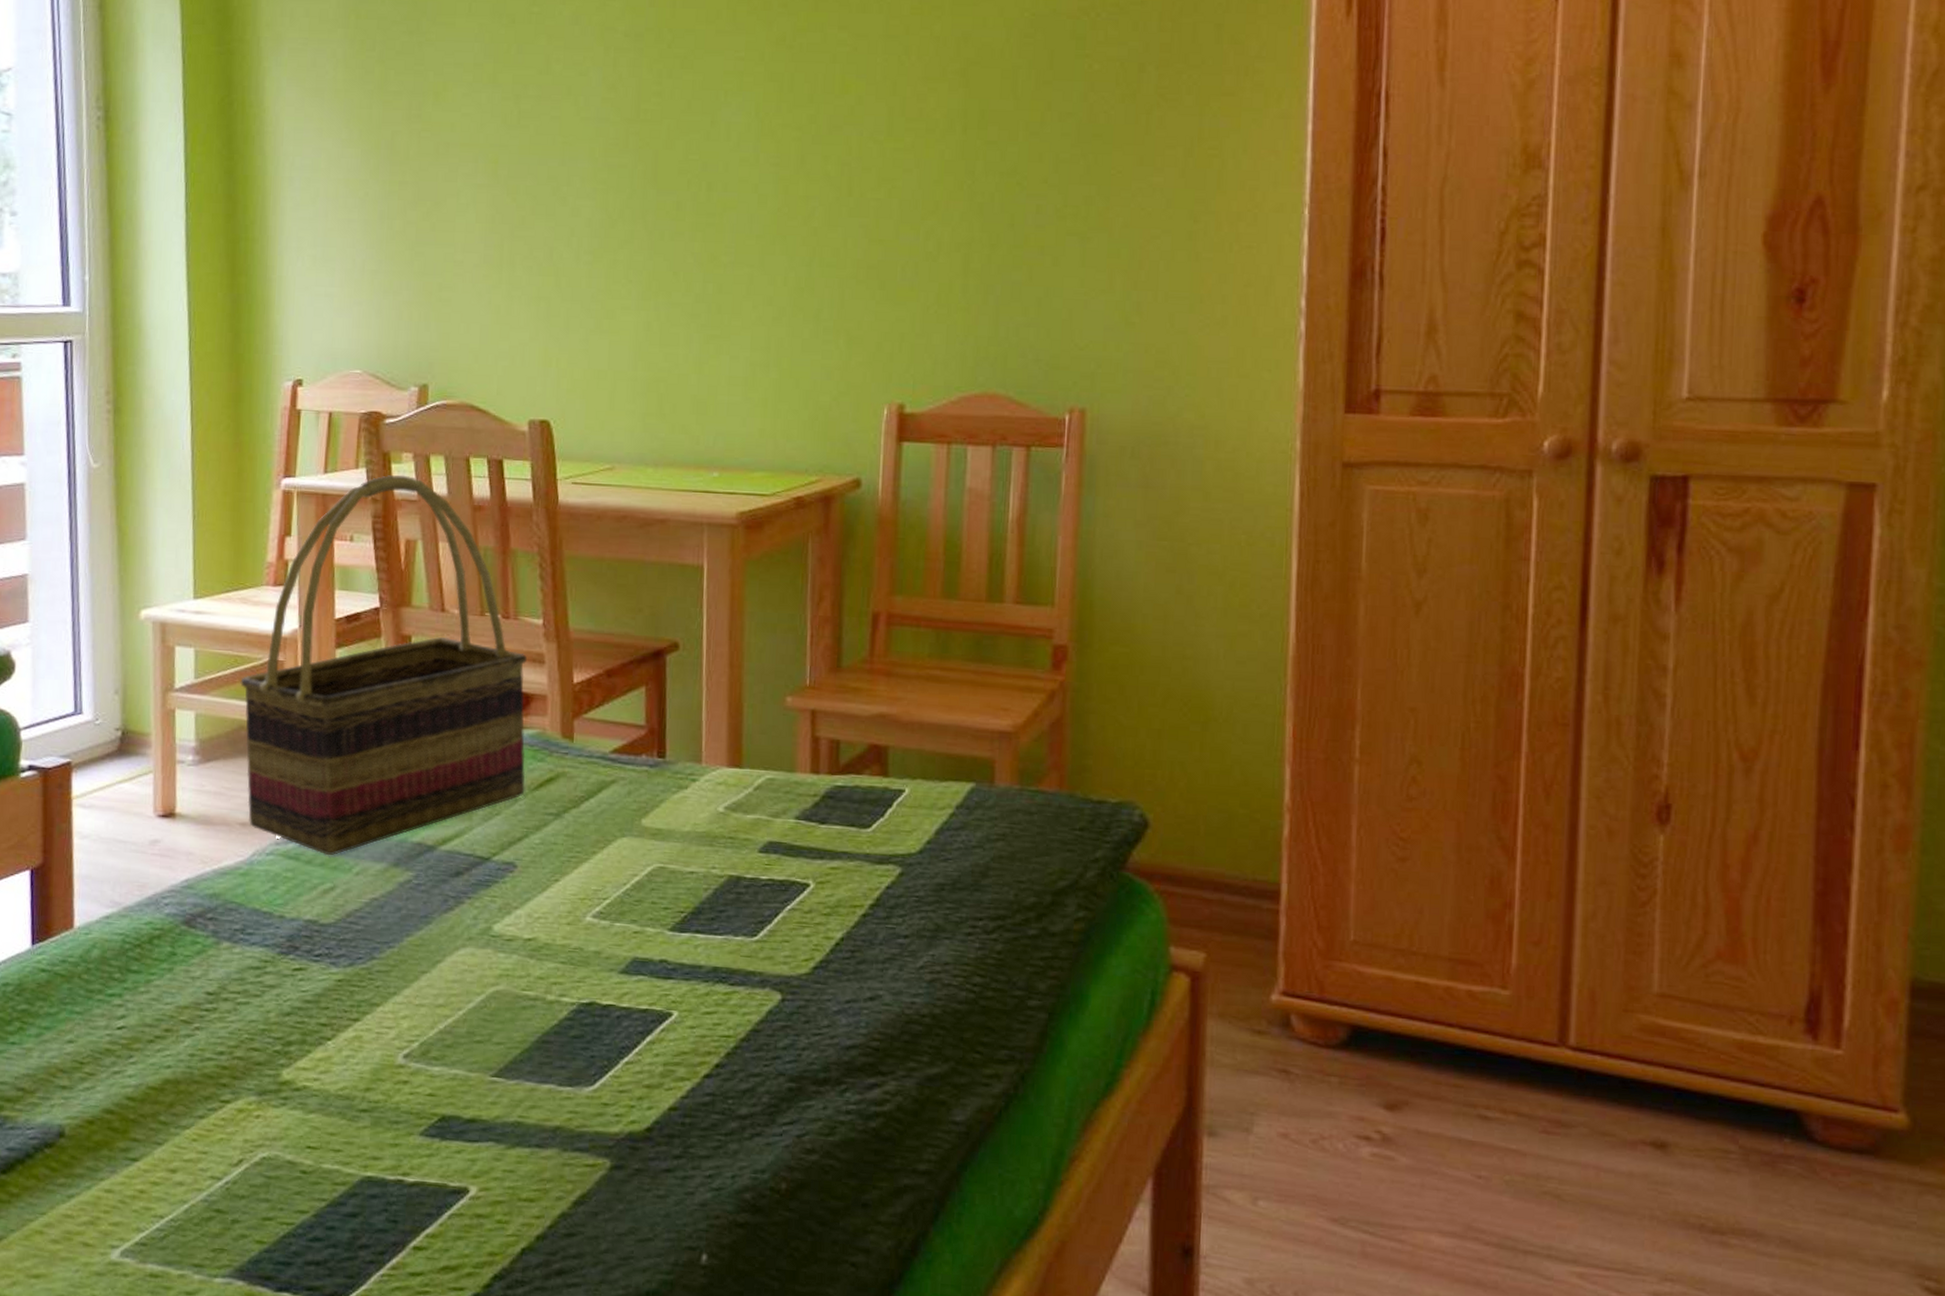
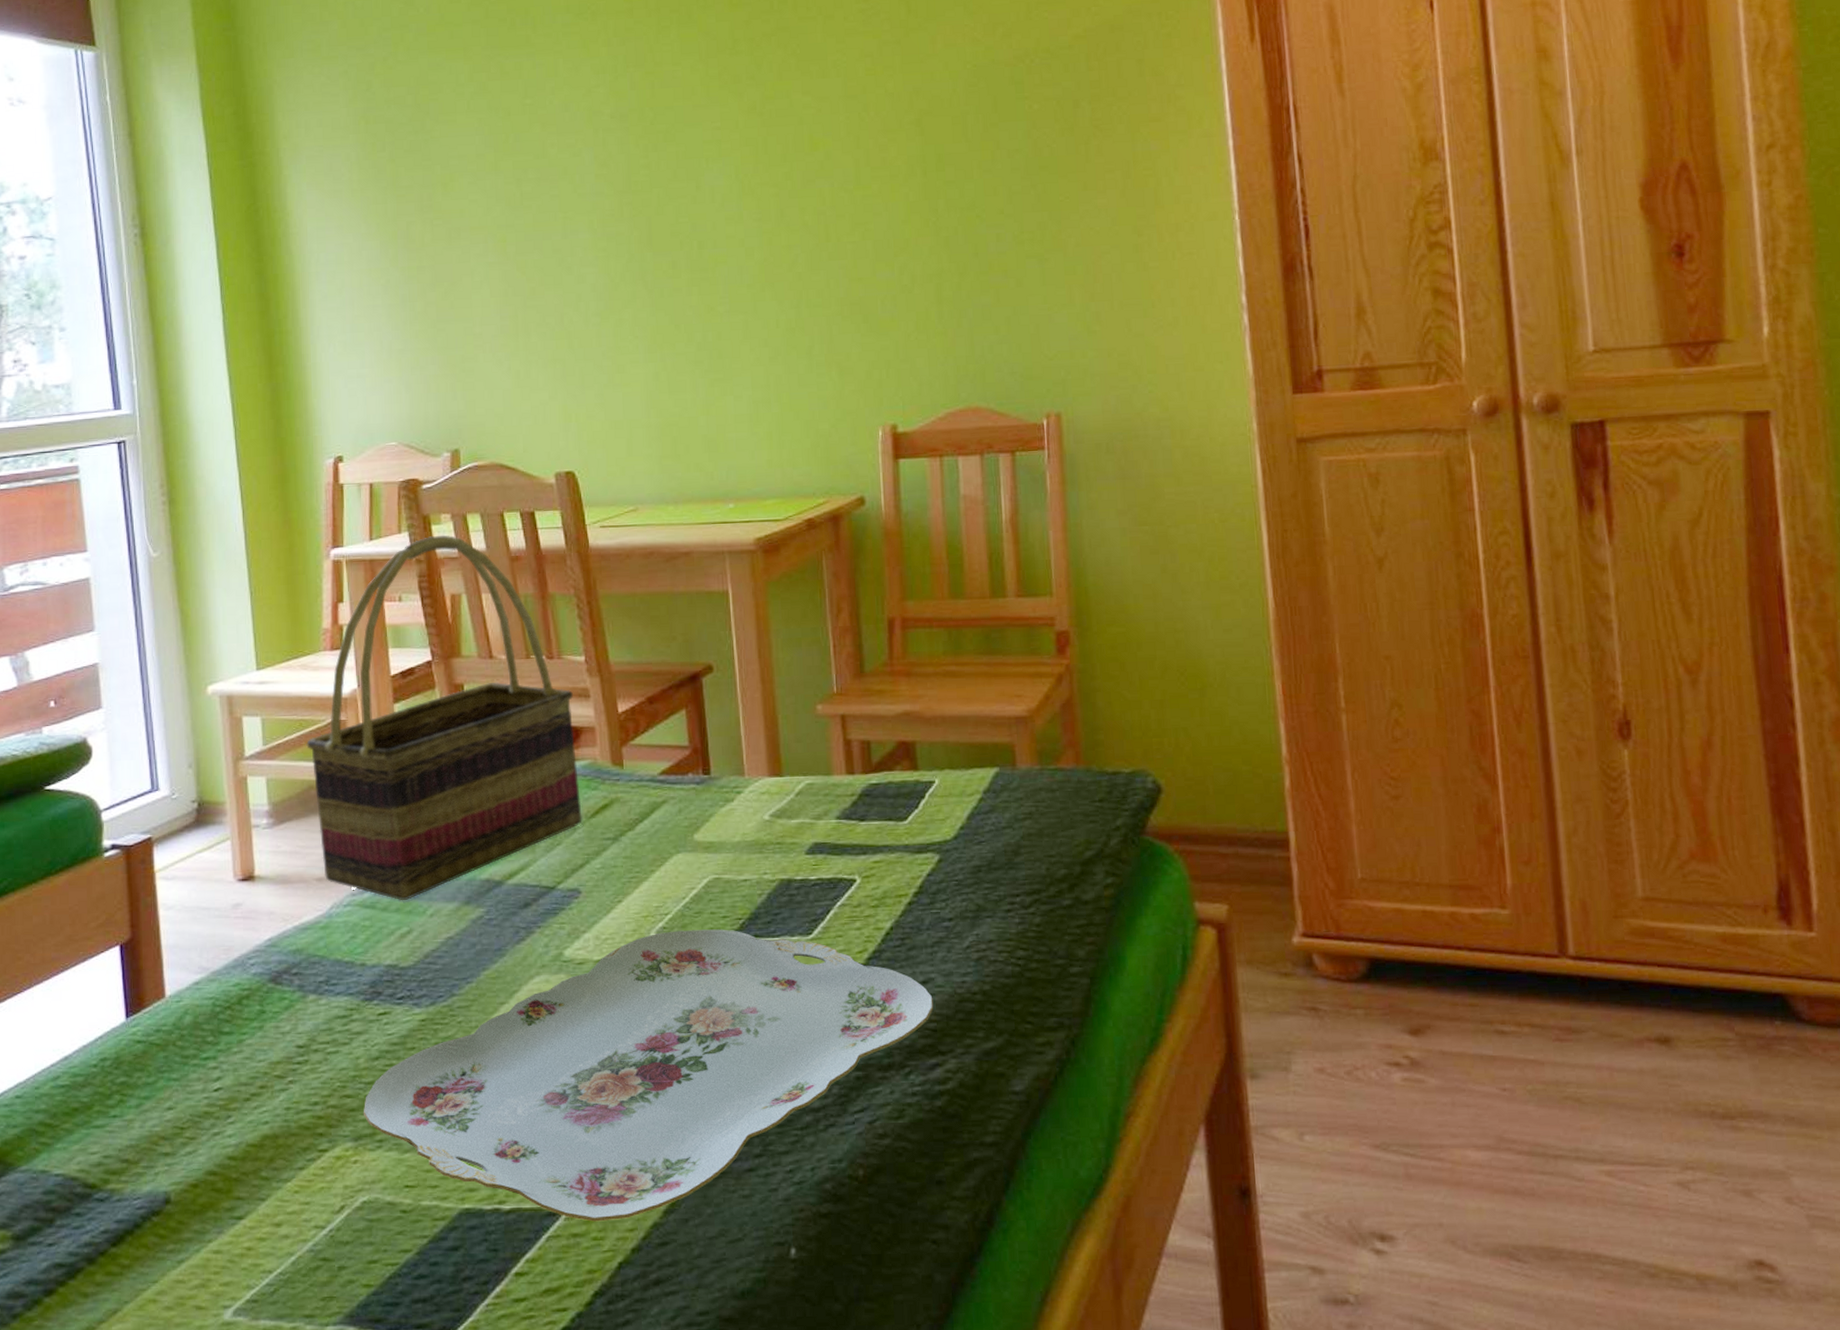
serving tray: none [269,917,879,1205] -> present [363,929,934,1222]

